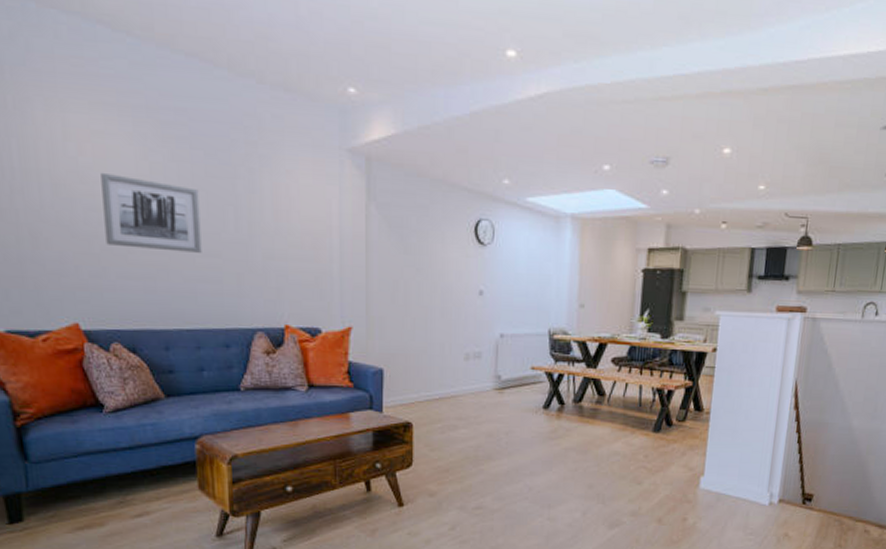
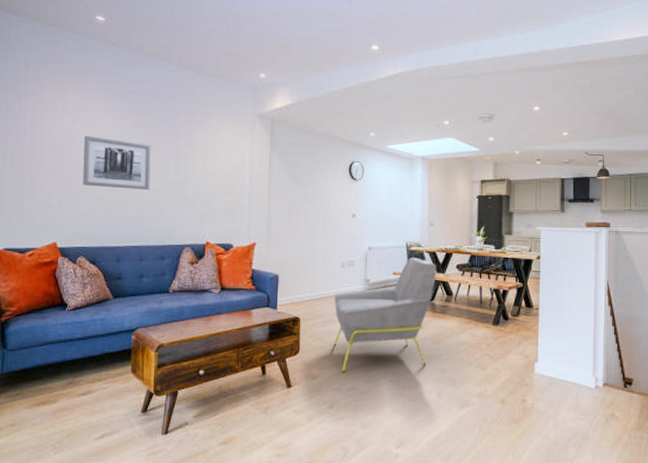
armchair: none [455,348,587,489] -> present [333,257,437,373]

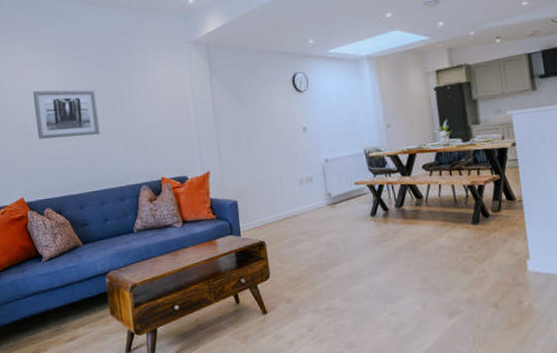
armchair: present [333,257,437,373] -> none [297,163,405,294]

